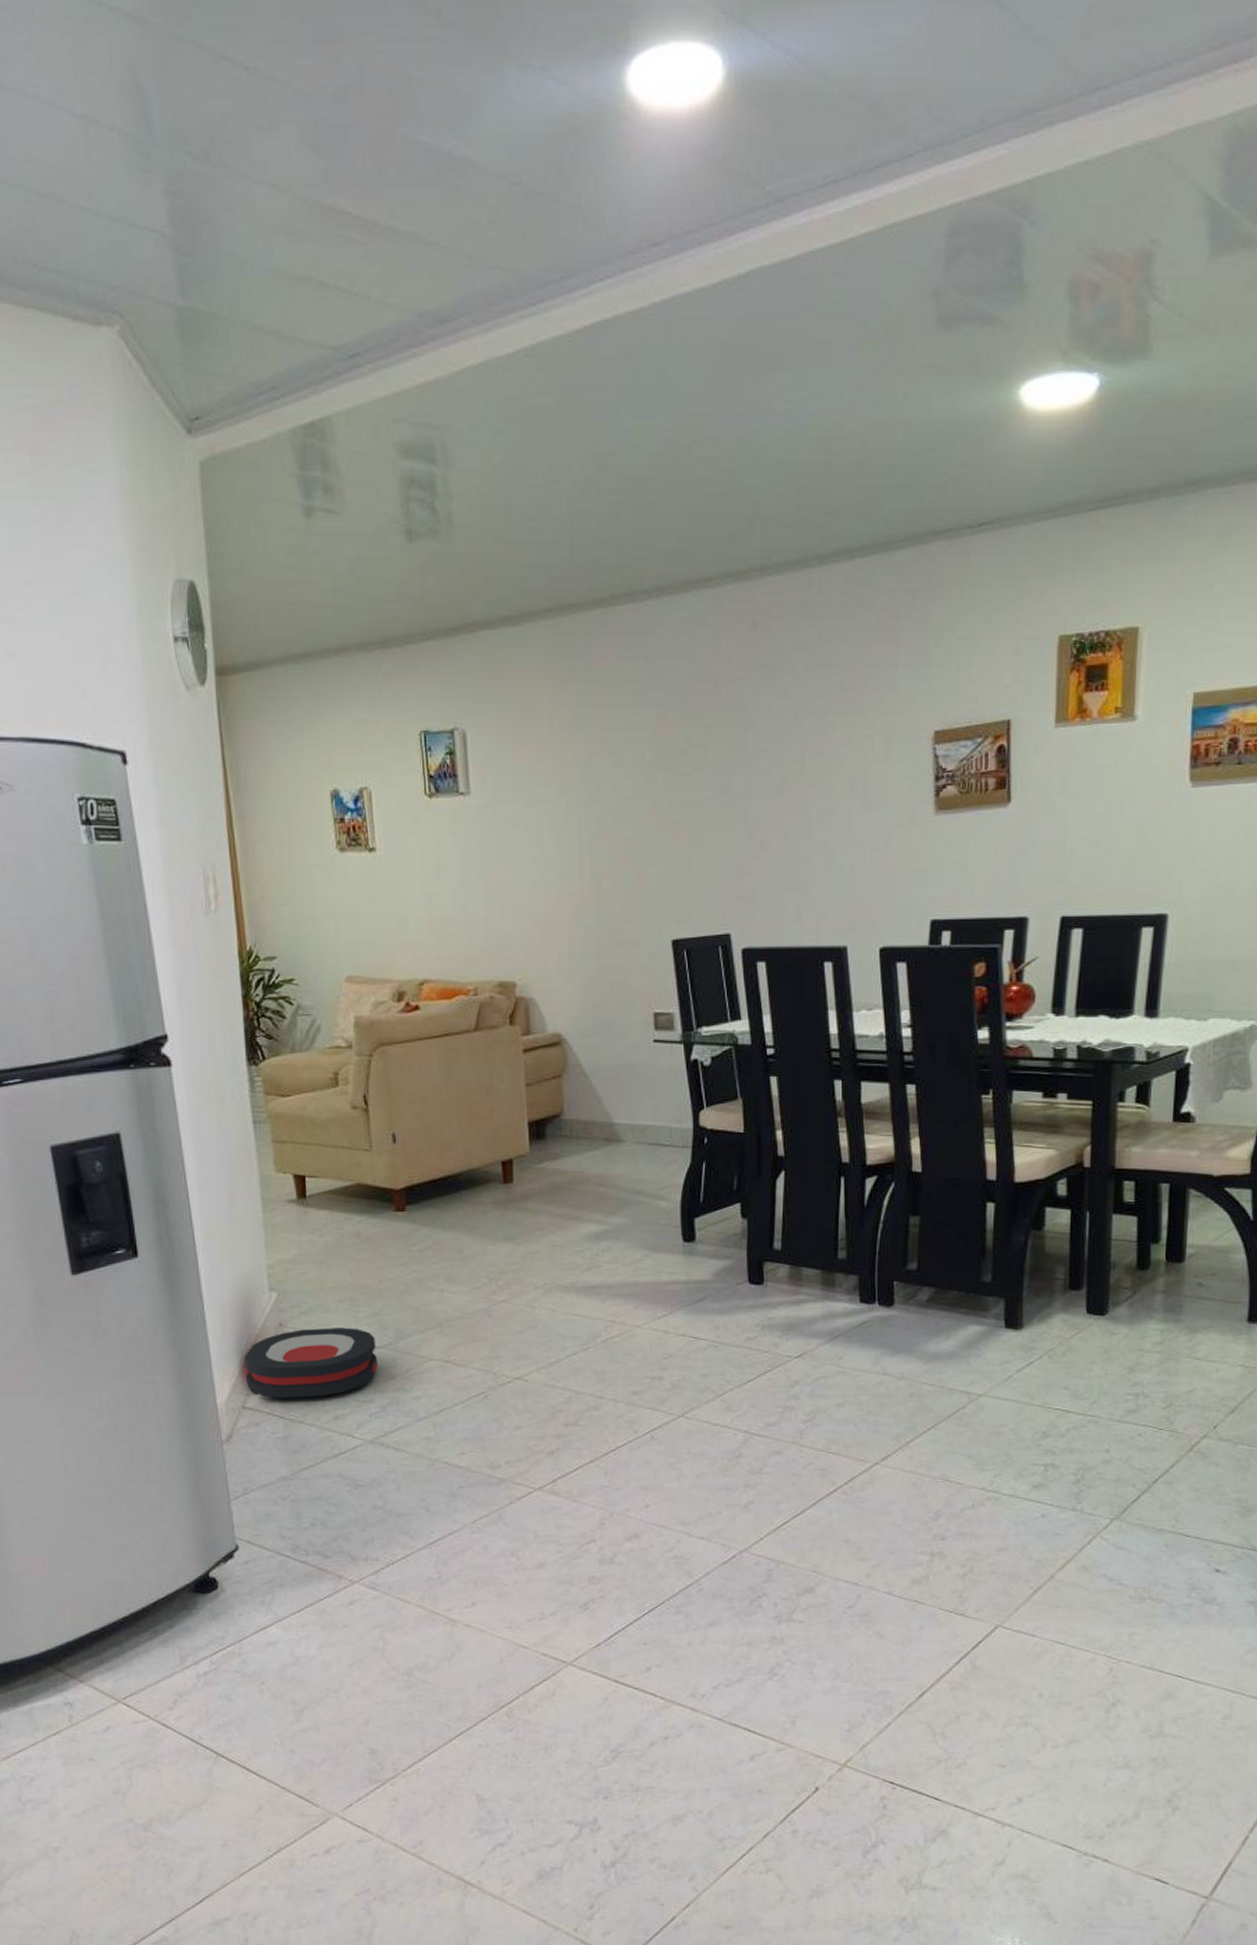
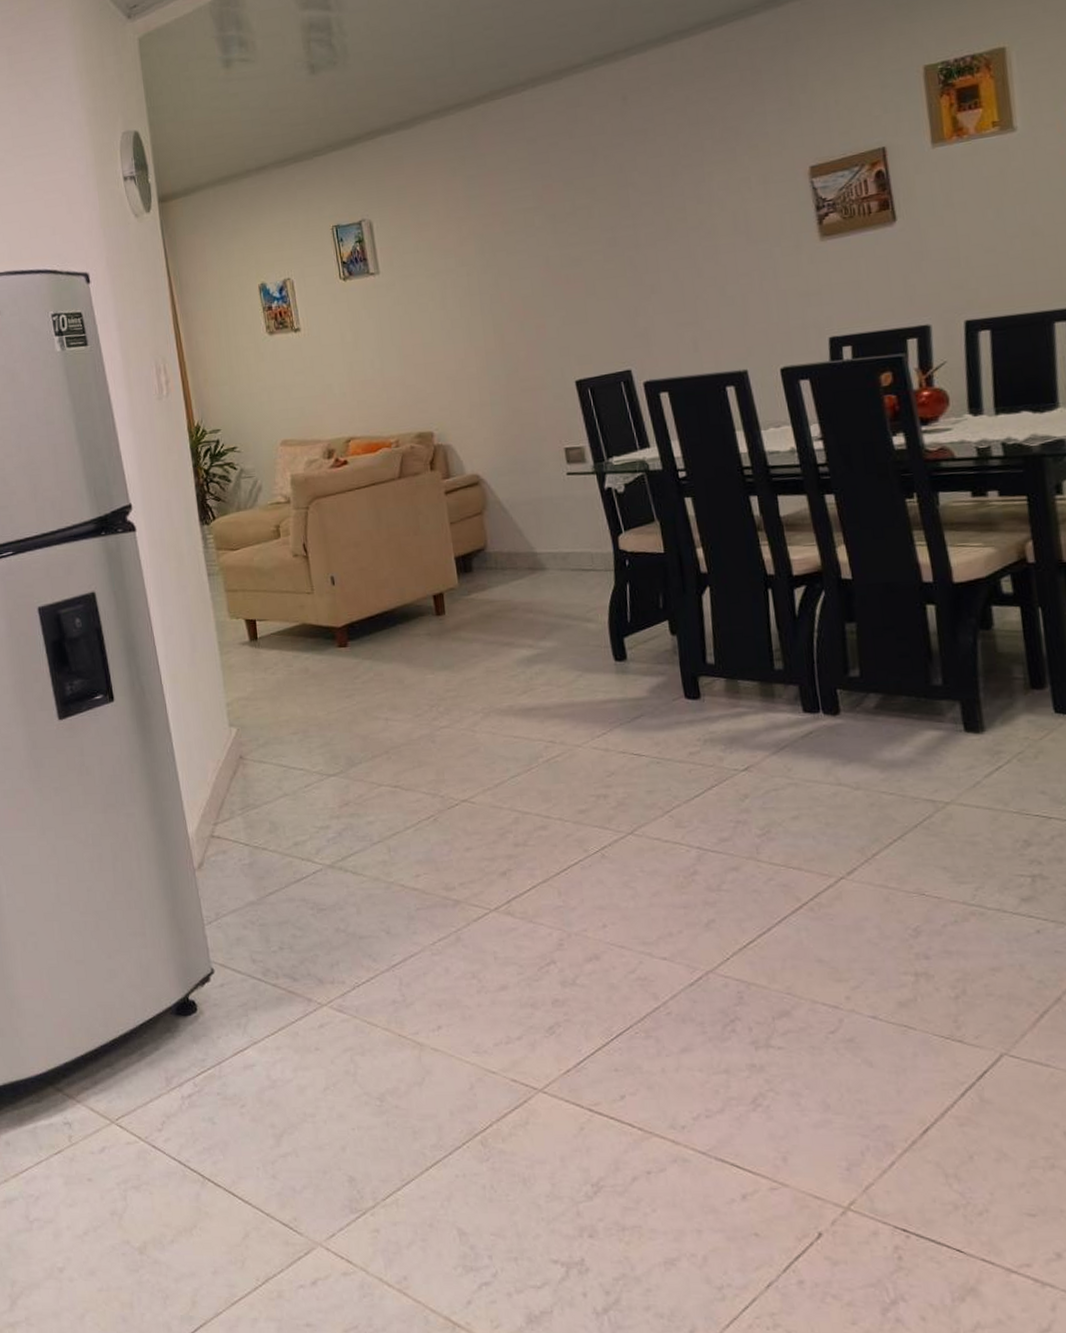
robot vacuum: present [244,1327,379,1398] -> none [210,757,332,827]

